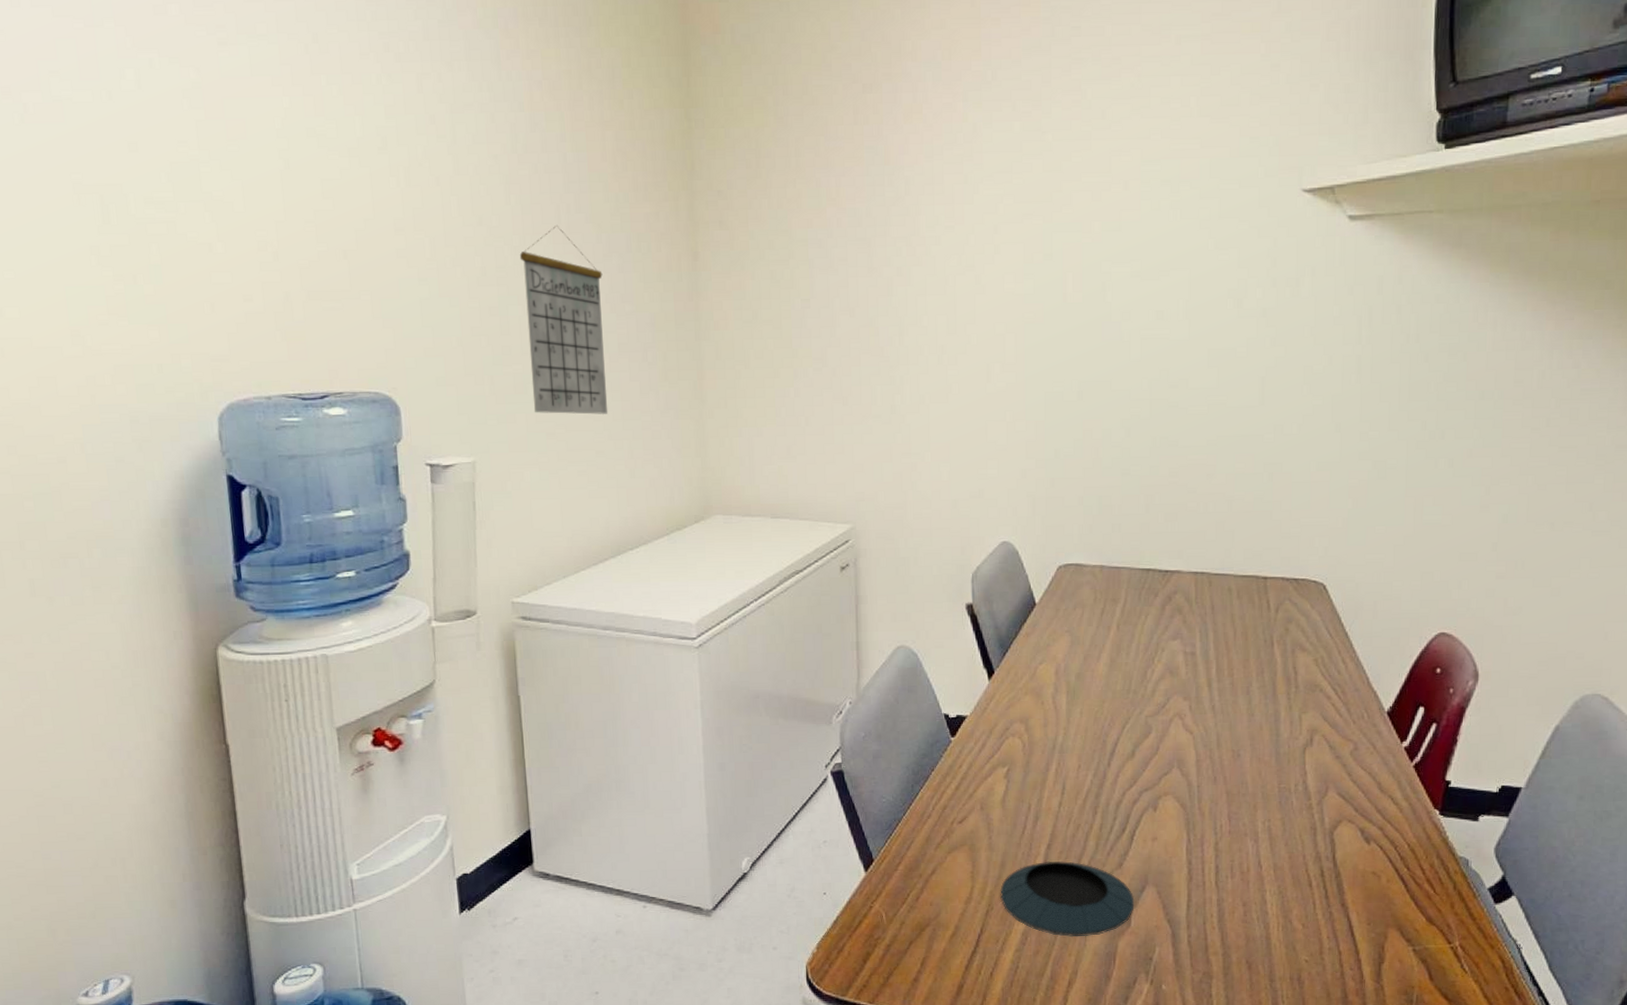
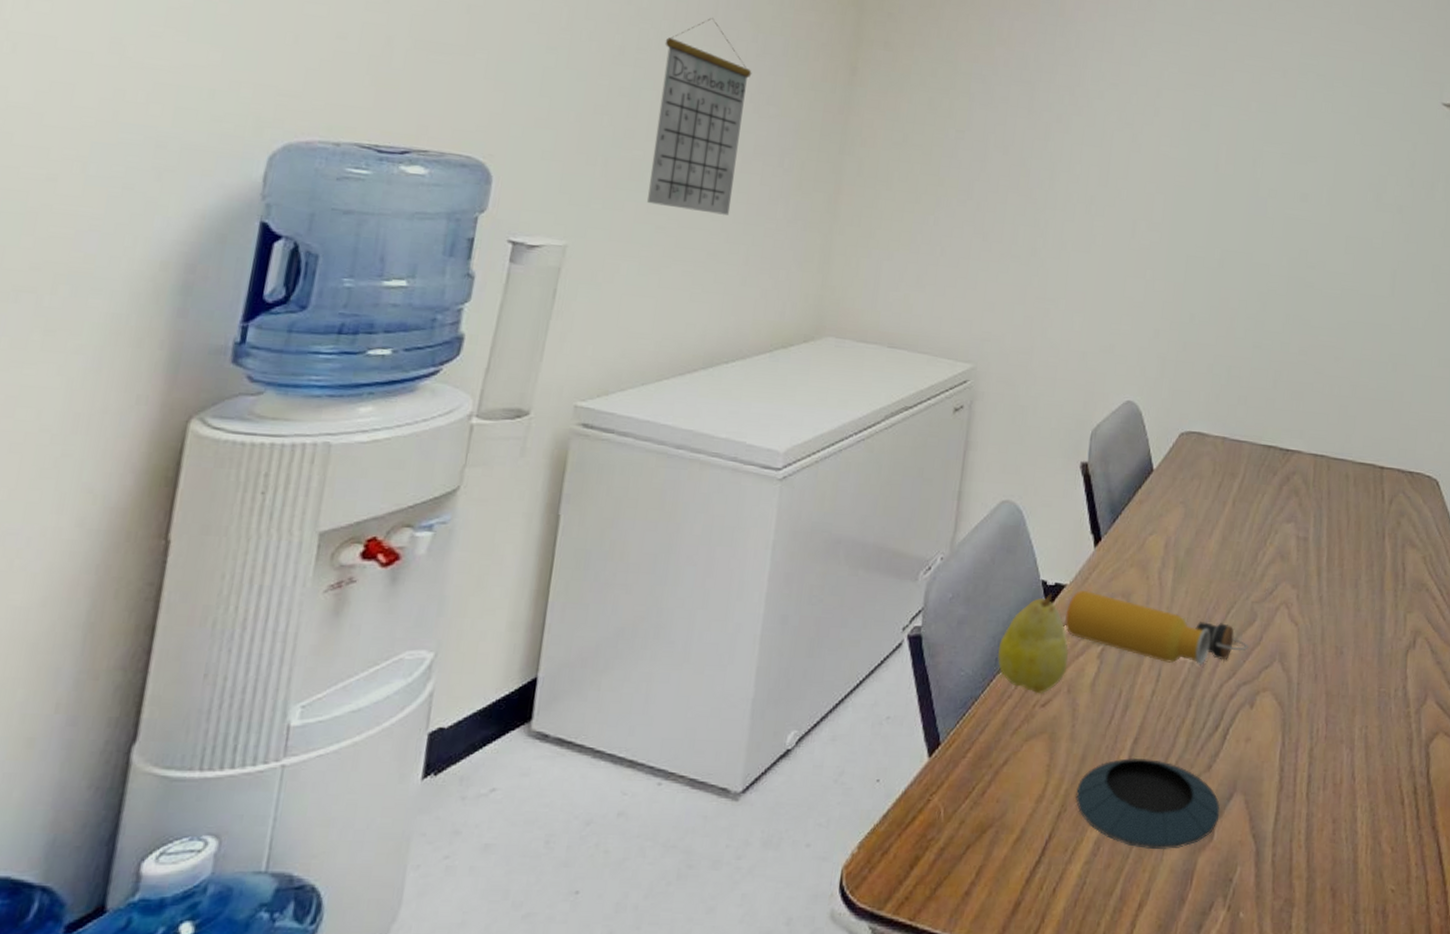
fruit: none [912,725,978,813] -> present [997,594,1069,694]
water bottle: none [969,719,1146,777] -> present [1065,590,1249,666]

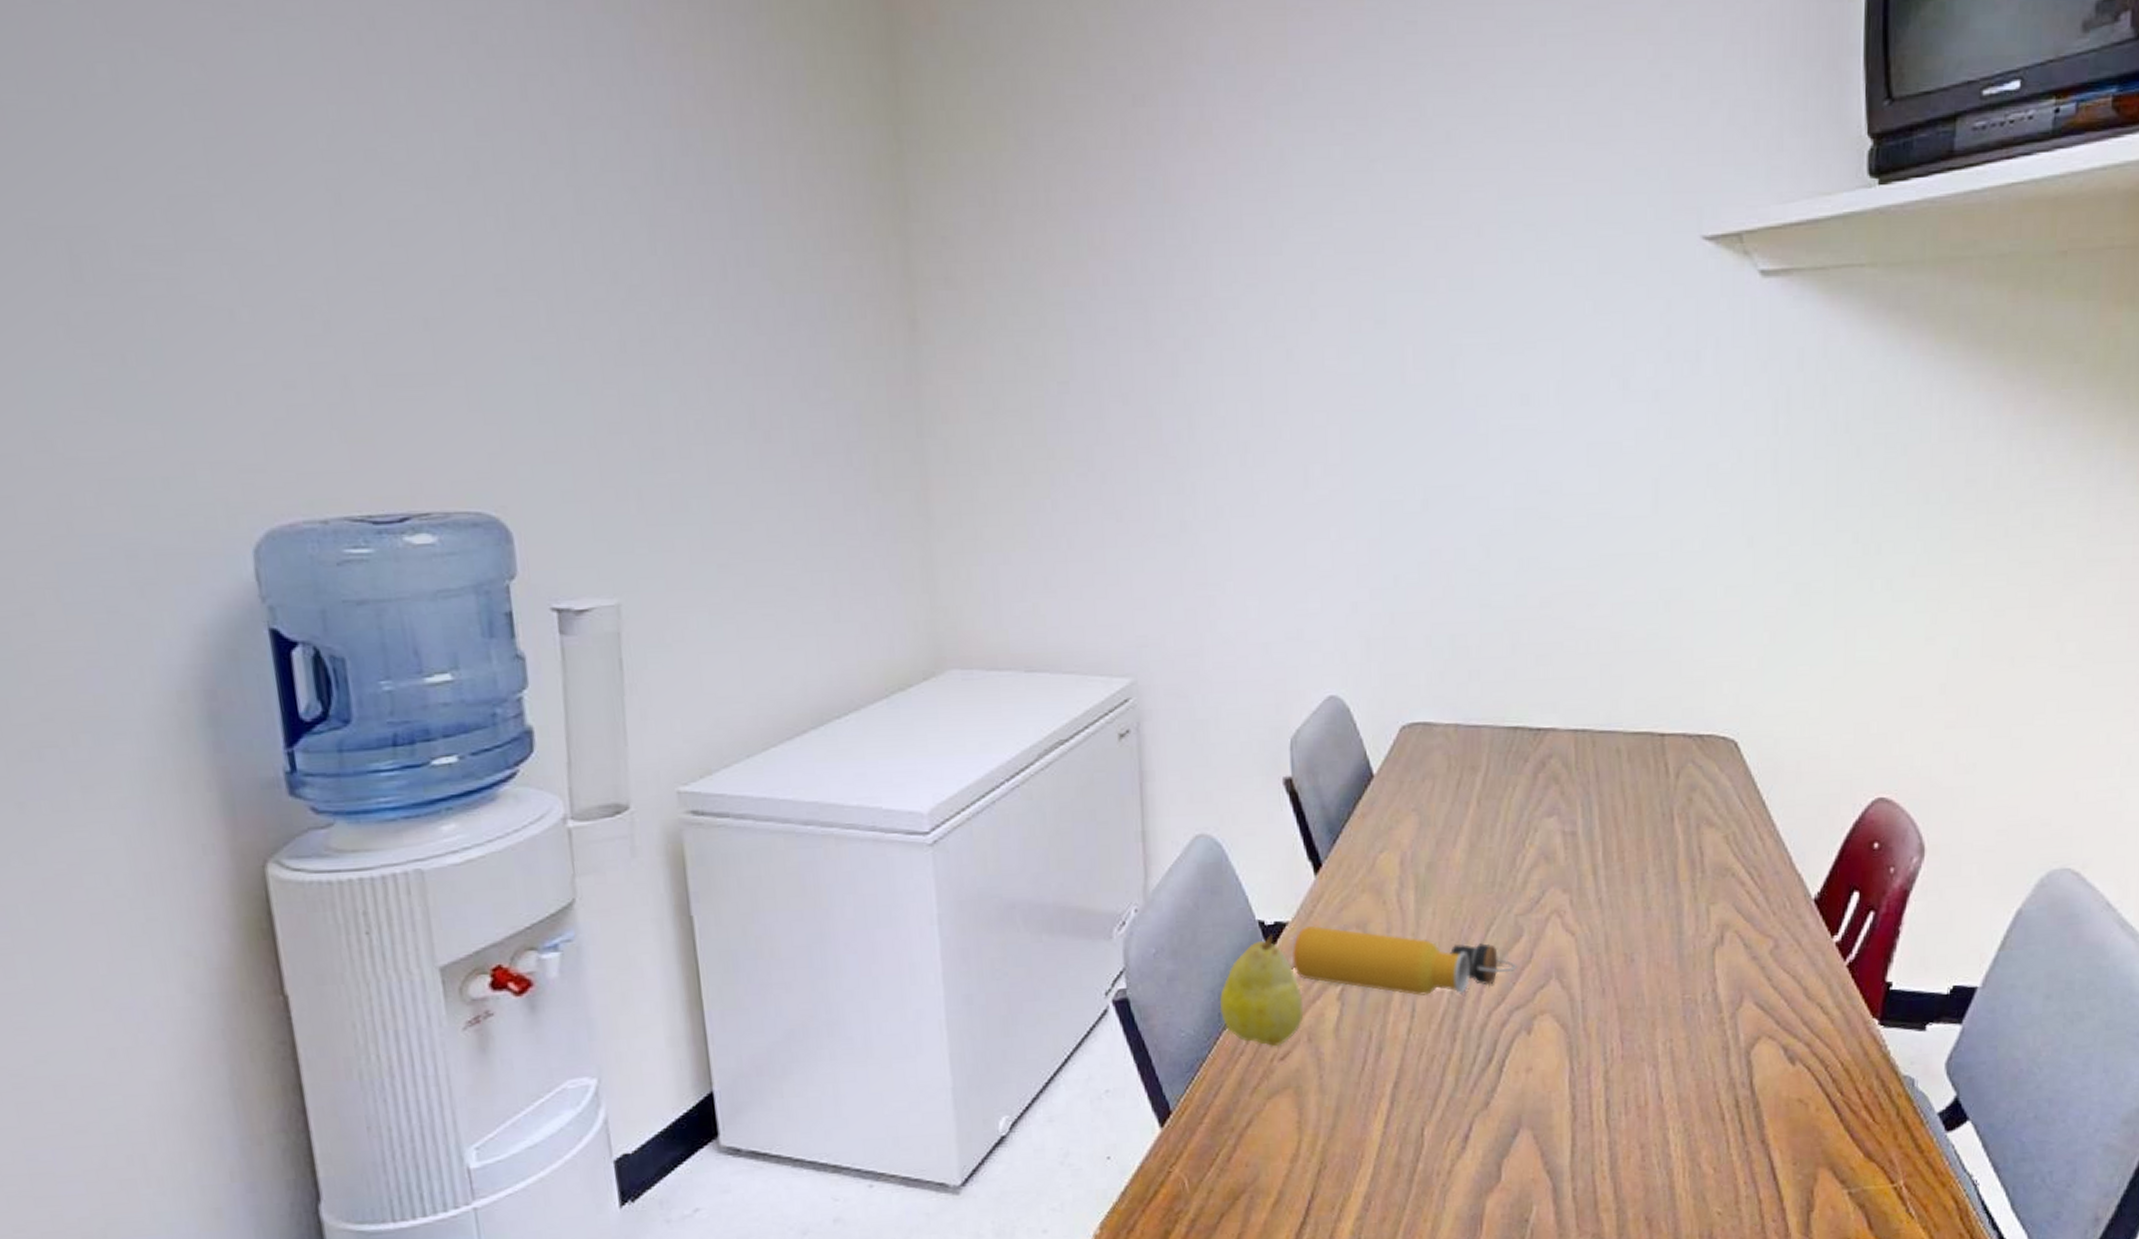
calendar: present [647,17,752,215] -> none [671,282,802,539]
saucer: present [1075,757,1220,850] -> none [1335,1103,1505,1199]

